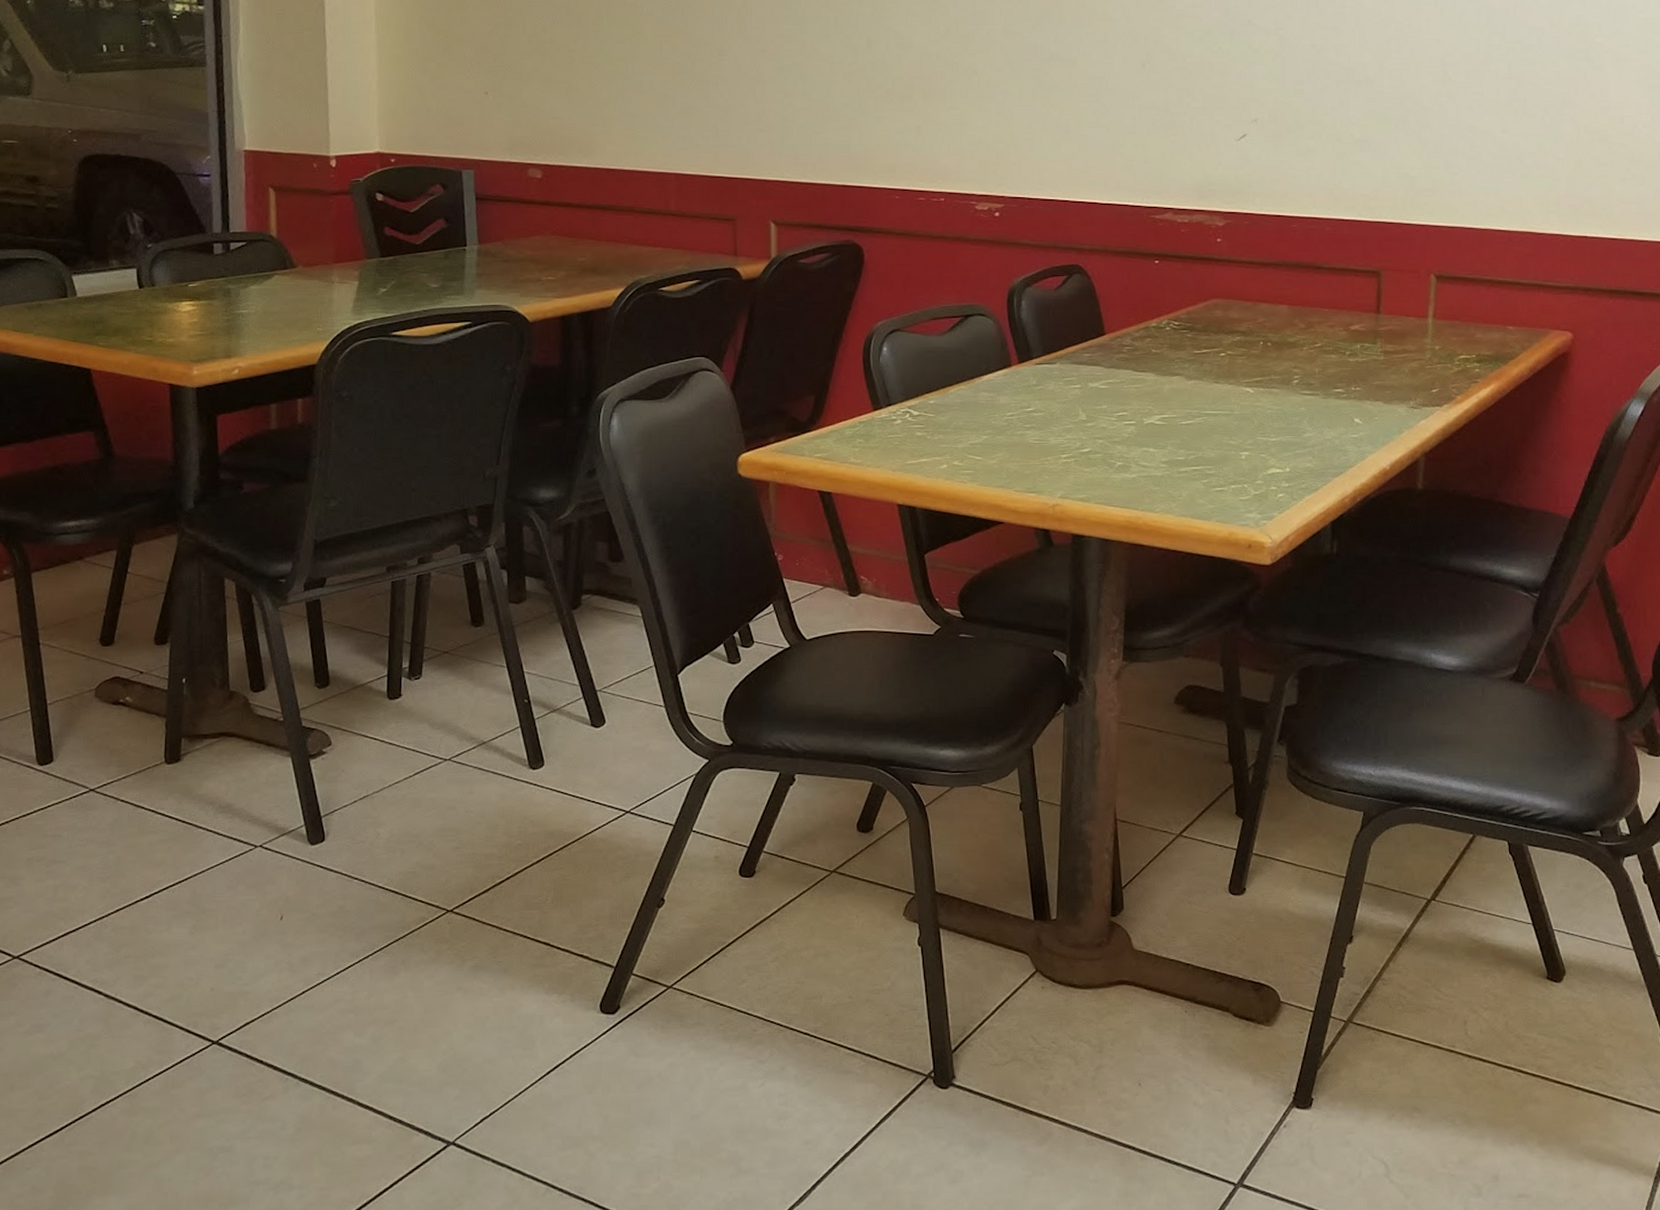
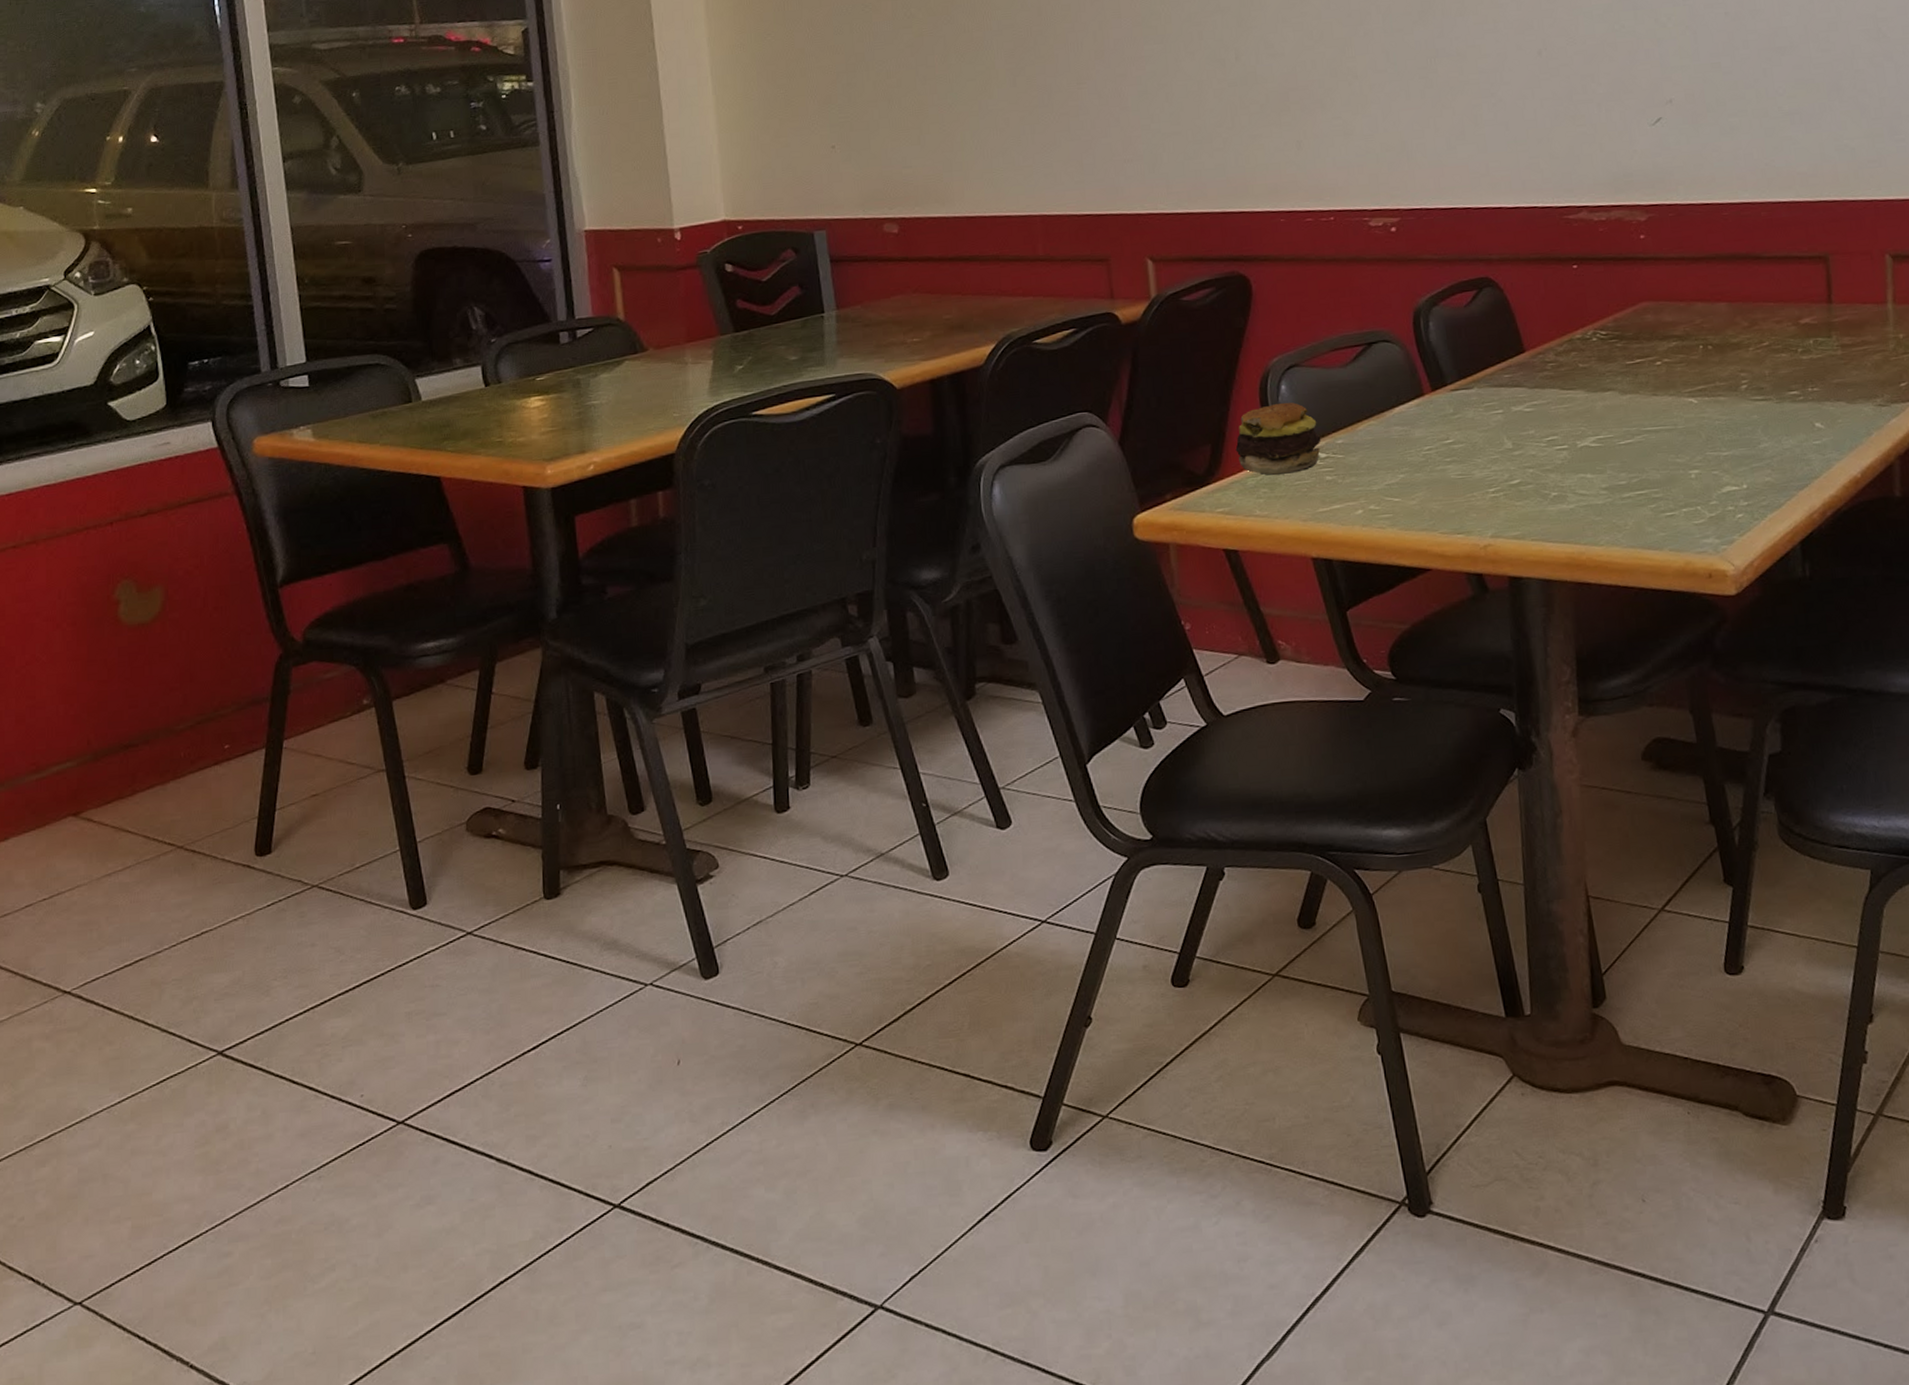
burger: none [837,362,914,427] -> present [1235,402,1320,475]

